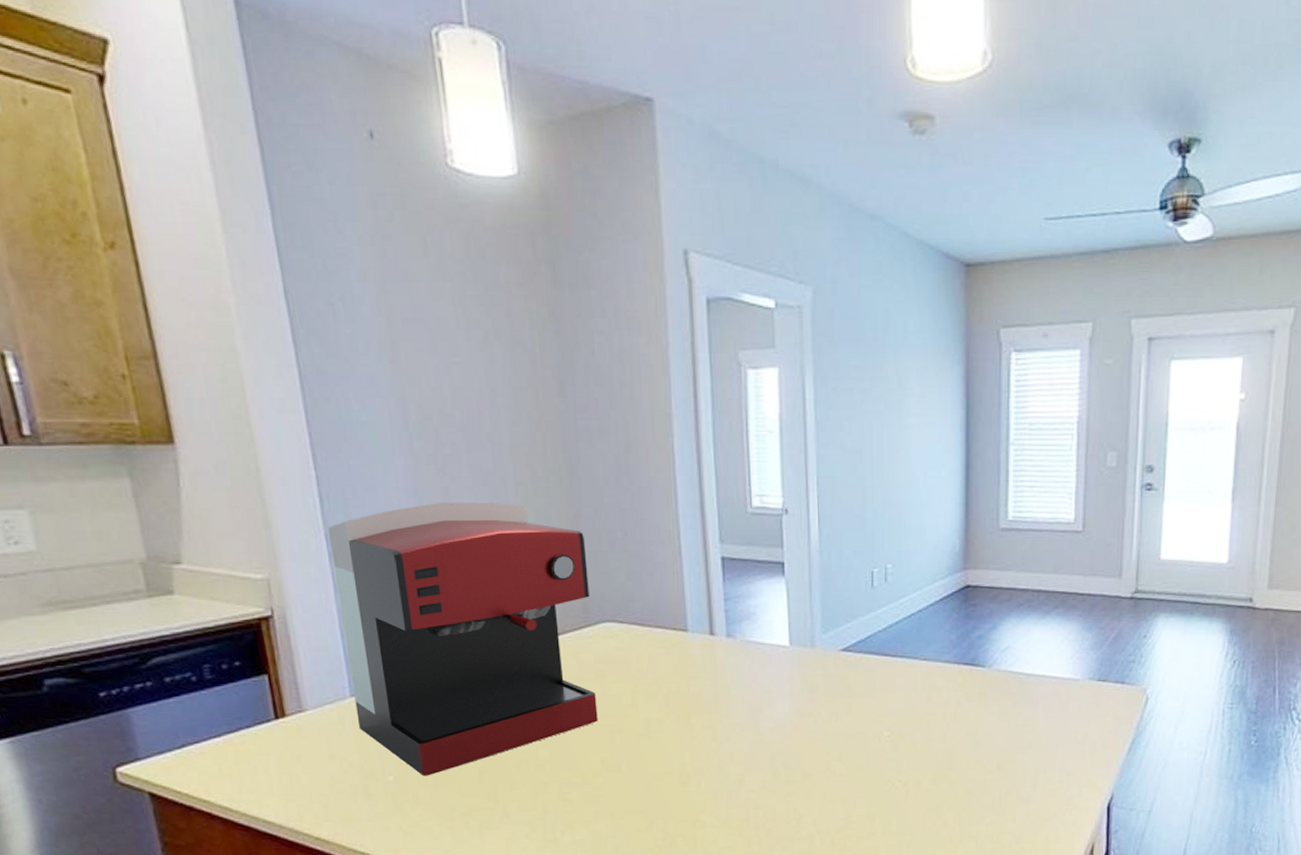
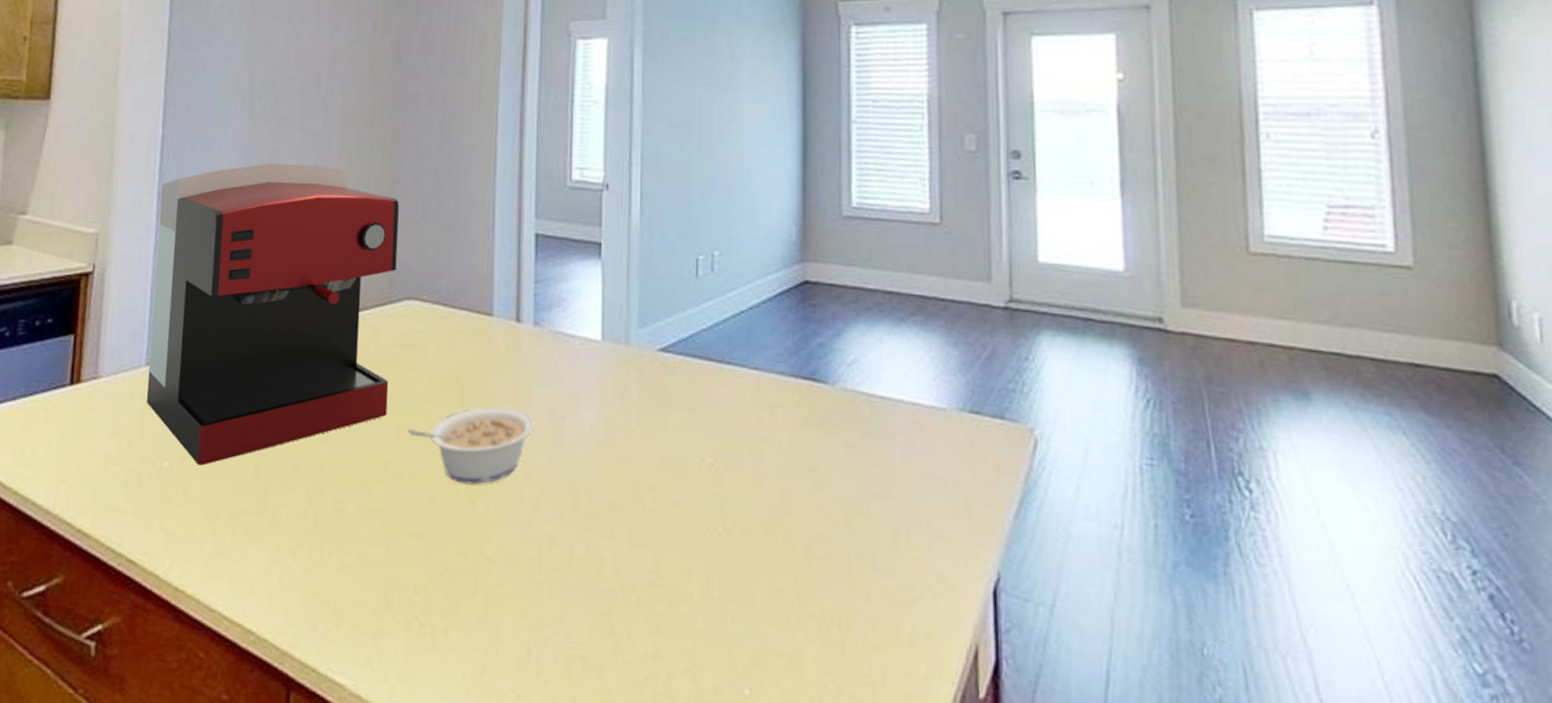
legume: none [619,705,735,769] -> present [408,405,535,485]

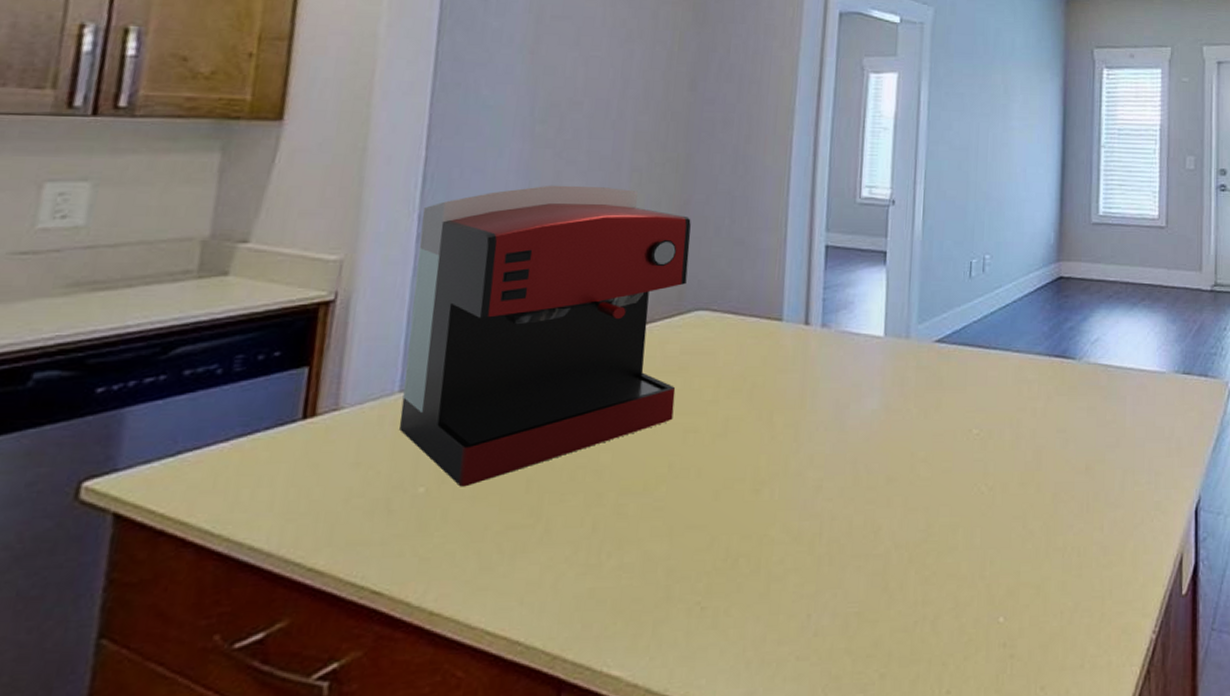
legume: present [408,405,535,485] -> none [694,400,820,475]

